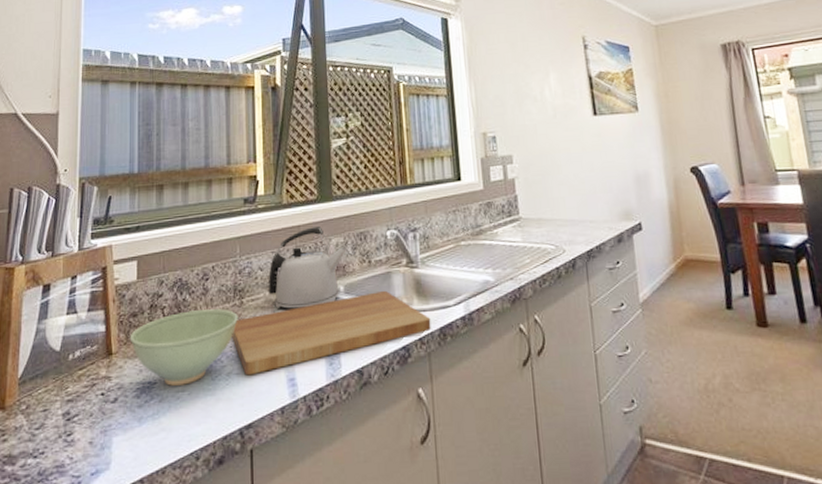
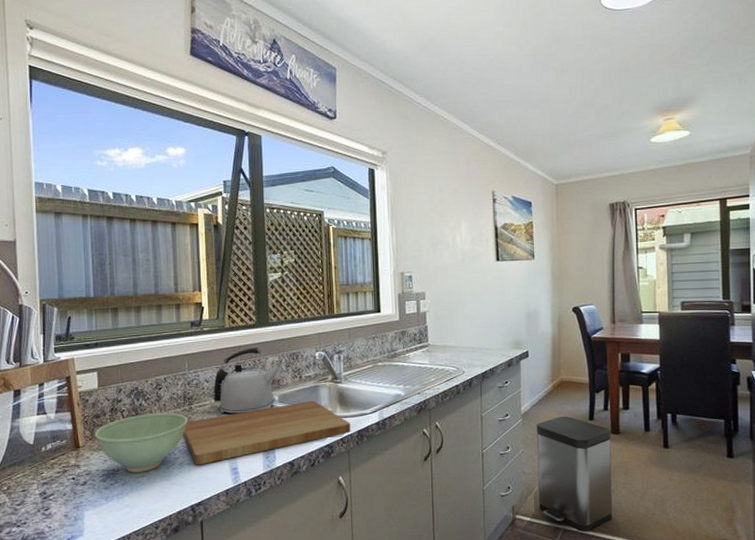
pedal bin: none [660,305,772,462] -> present [536,416,613,532]

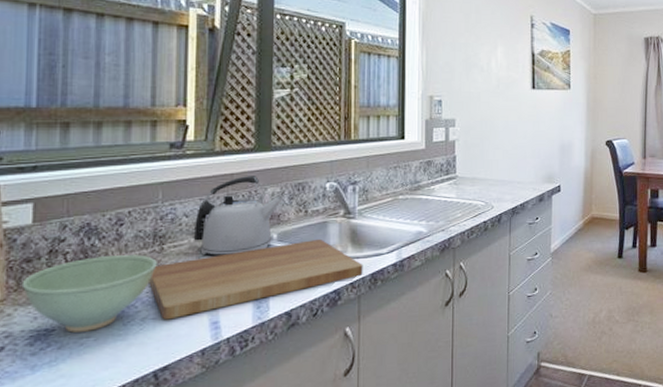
pedal bin: present [536,416,613,532] -> none [565,254,638,377]

